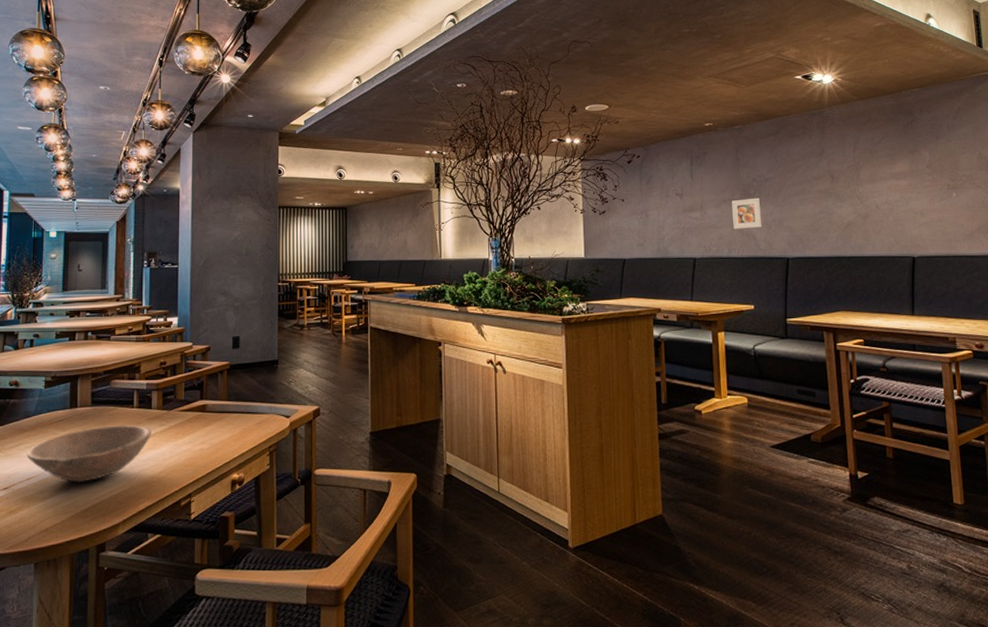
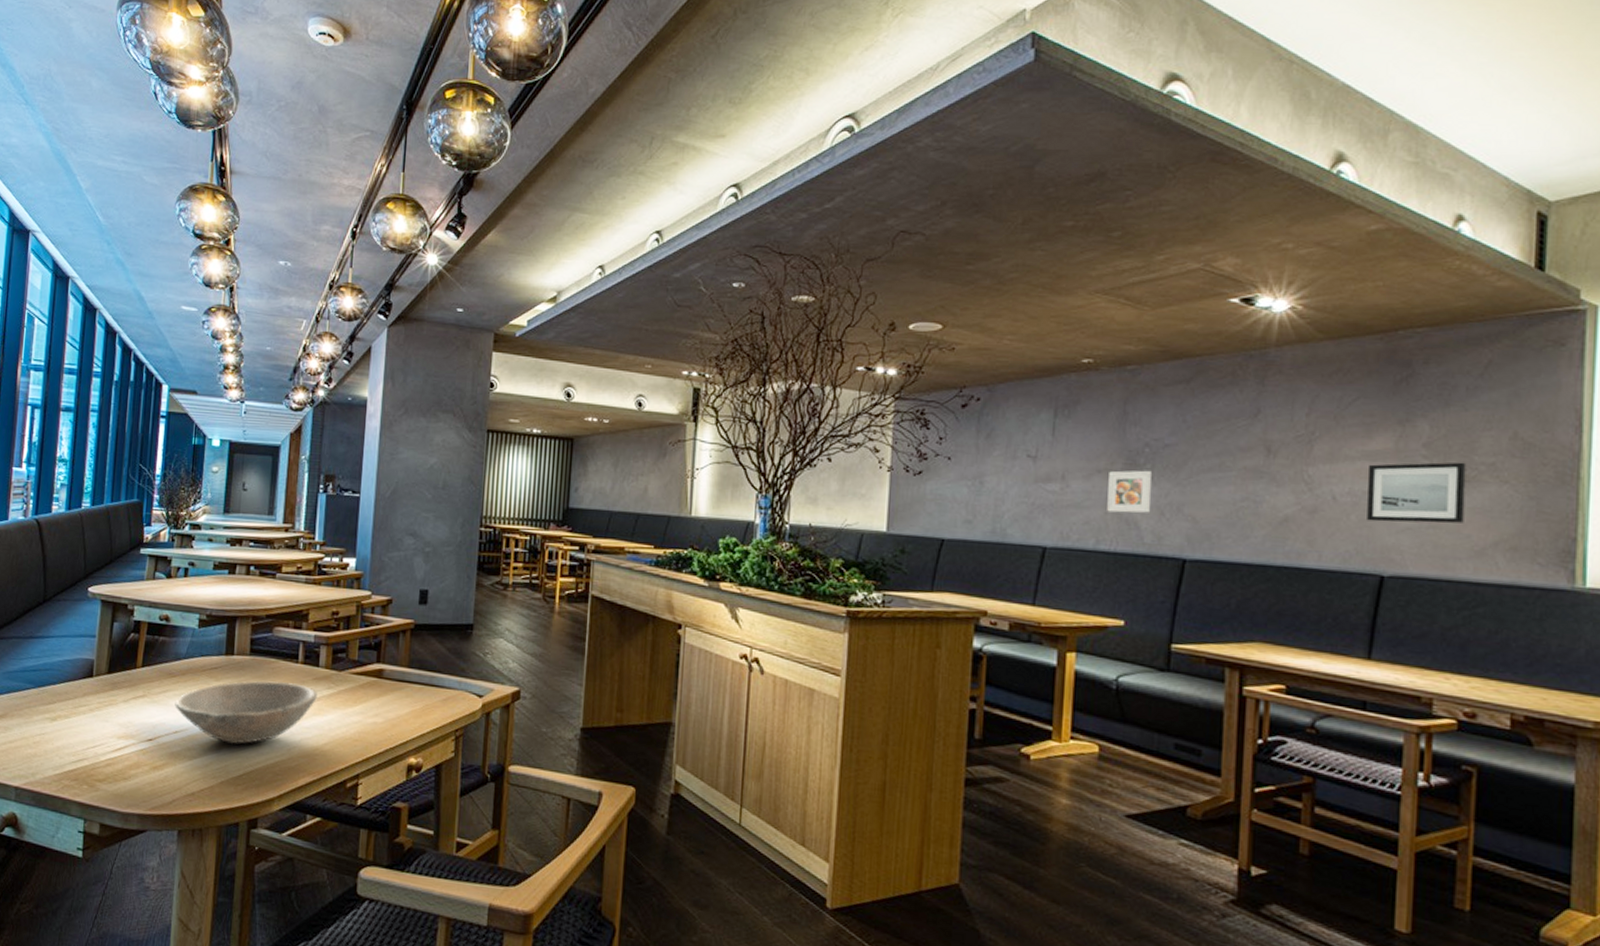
wall art: none [896,176,958,220] -> present [1367,462,1466,524]

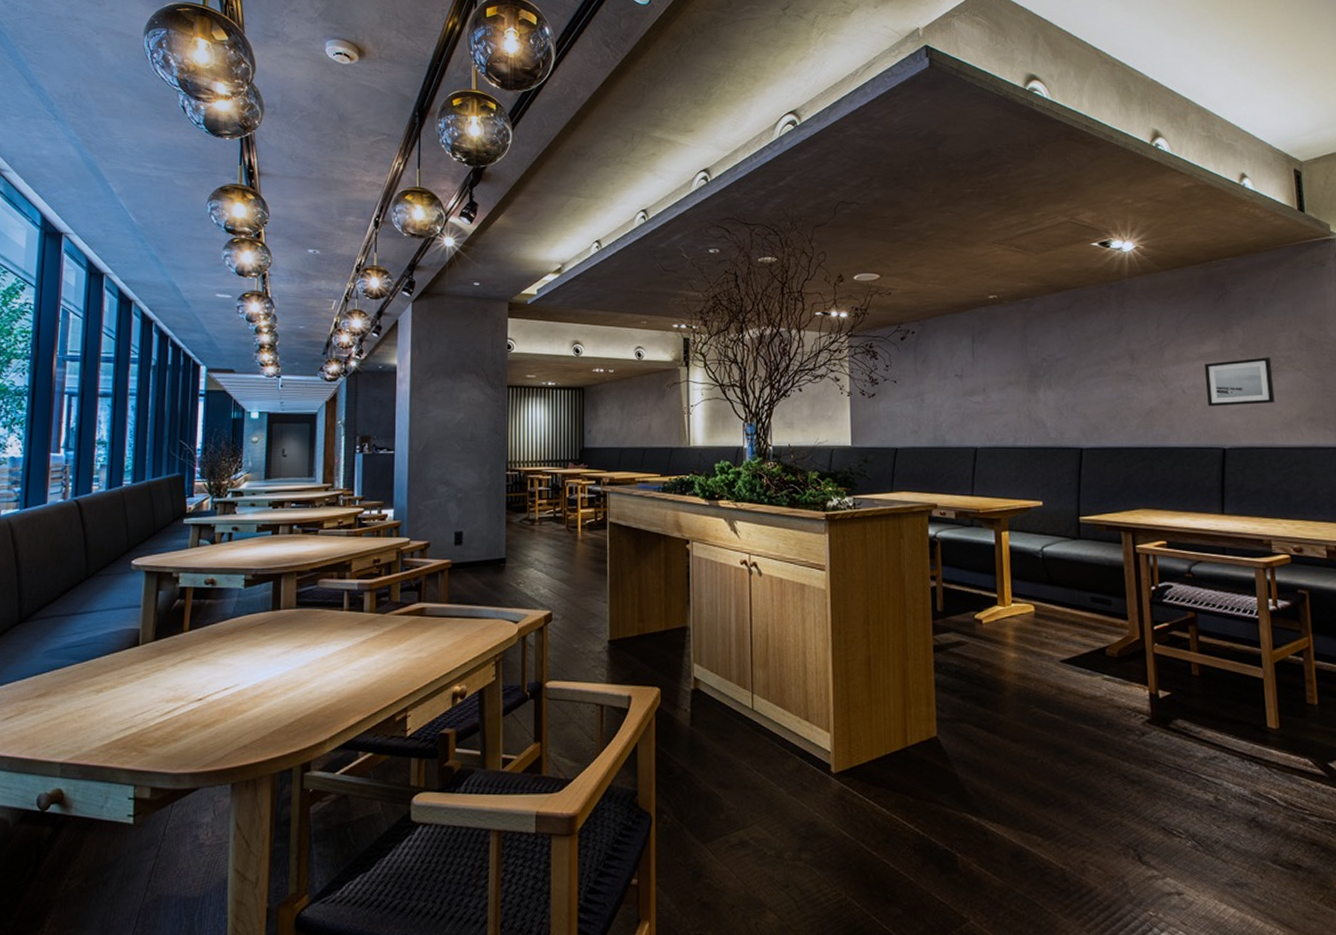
bowl: present [175,681,317,745] -> none [223,629,363,694]
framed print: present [1107,470,1152,513] -> none [1018,380,1053,415]

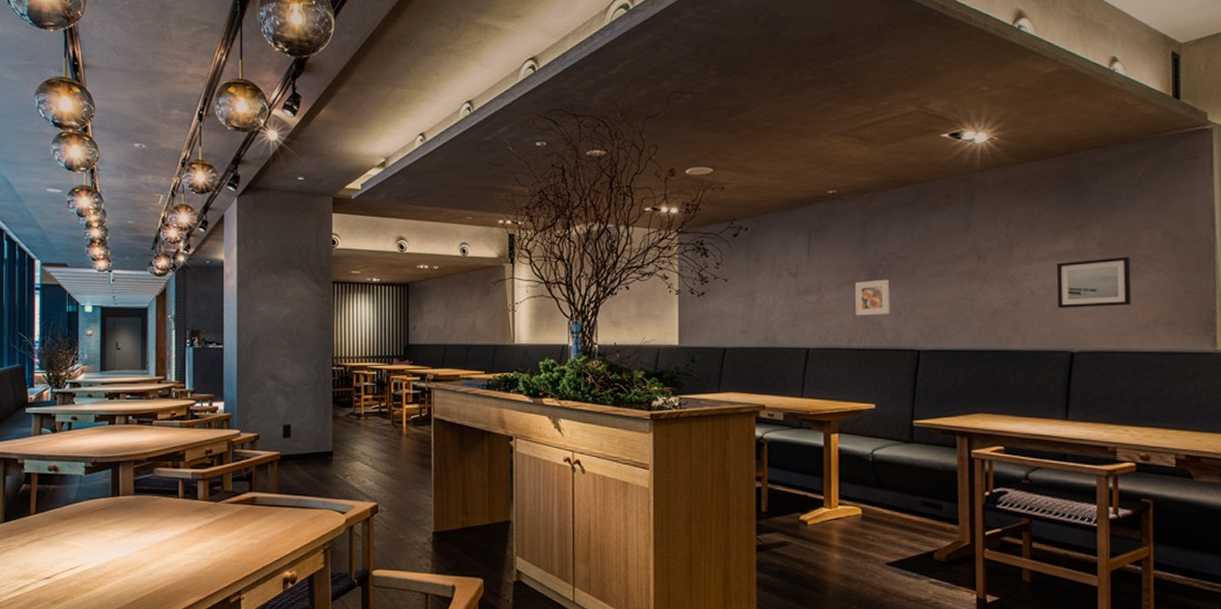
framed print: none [1018,380,1053,415] -> present [855,279,891,316]

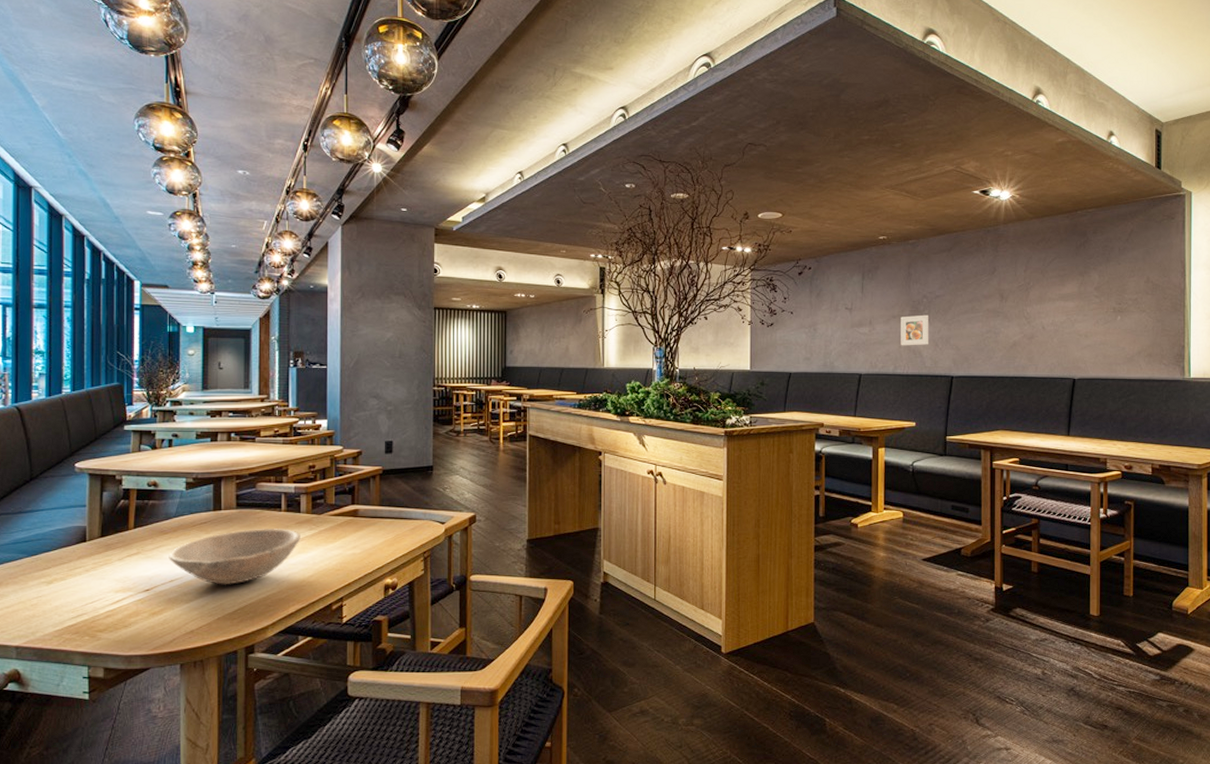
bowl: none [68,515,198,574] -> present [168,528,301,585]
wall art: present [1057,256,1131,309] -> none [1064,299,1121,342]

